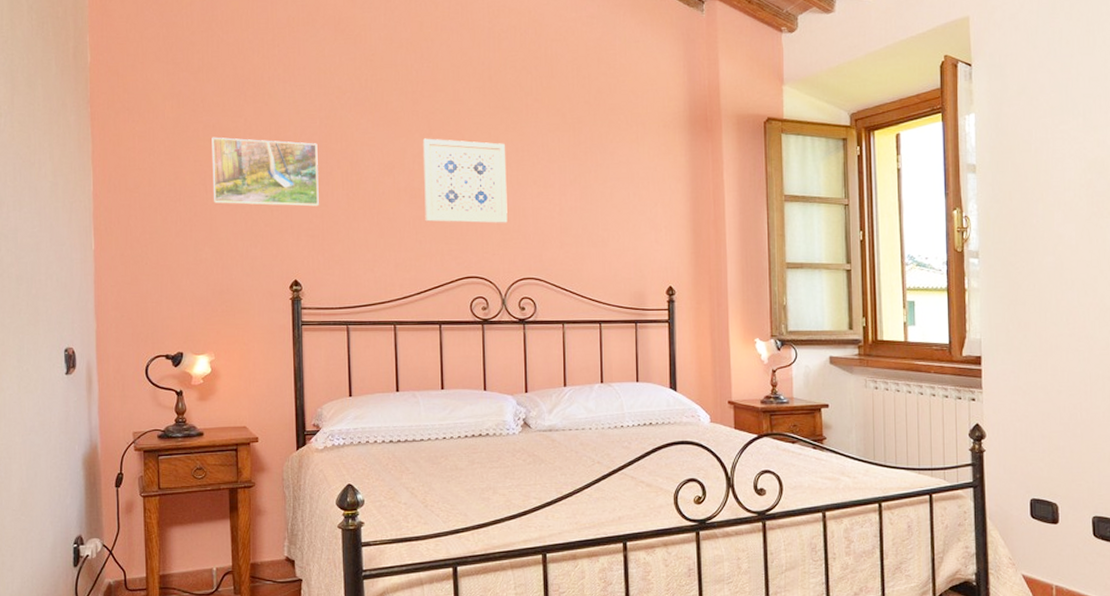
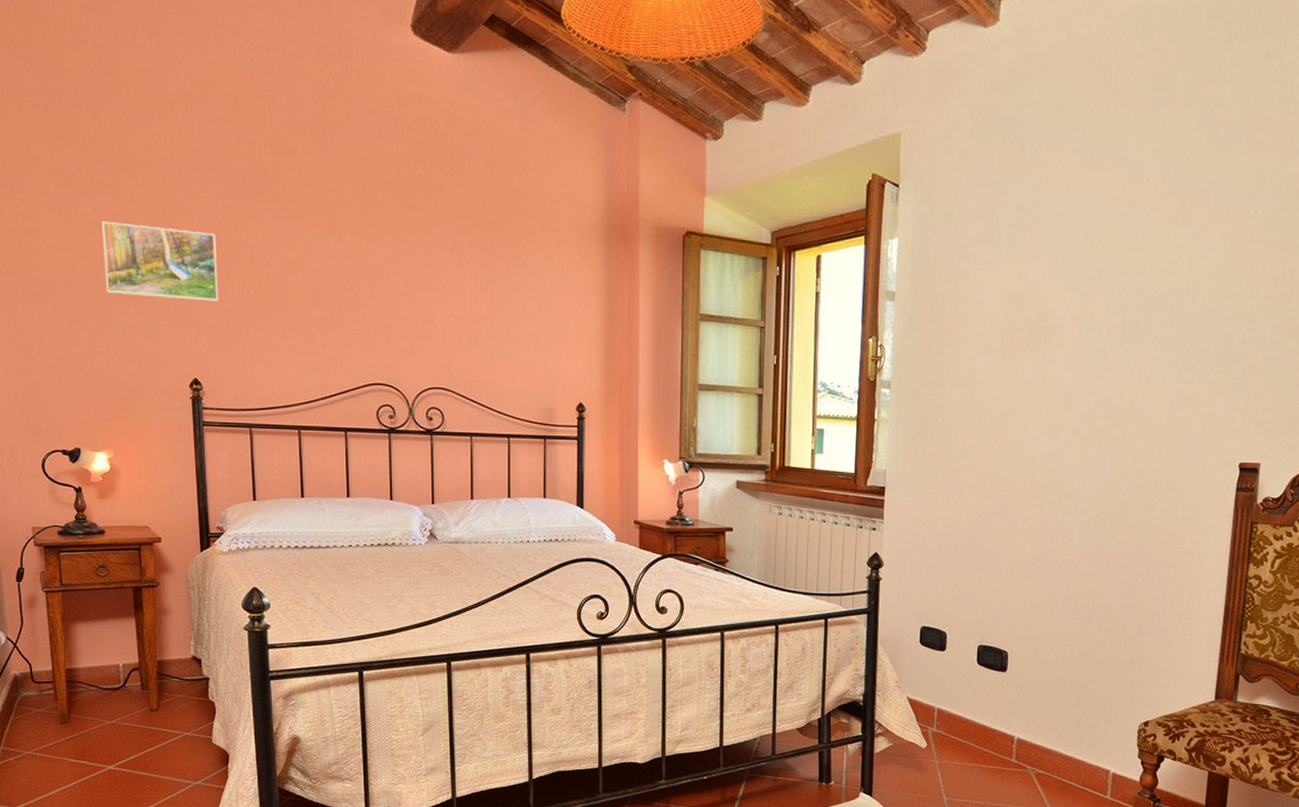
wall art: present [422,138,508,224] -> none [326,234,416,329]

